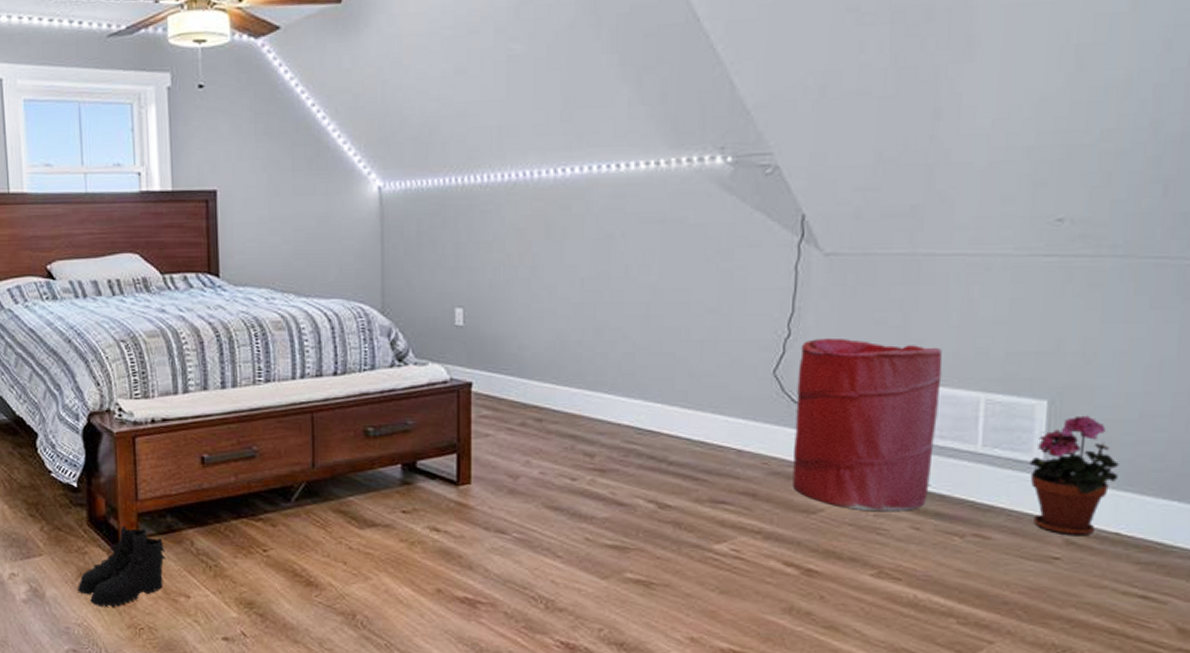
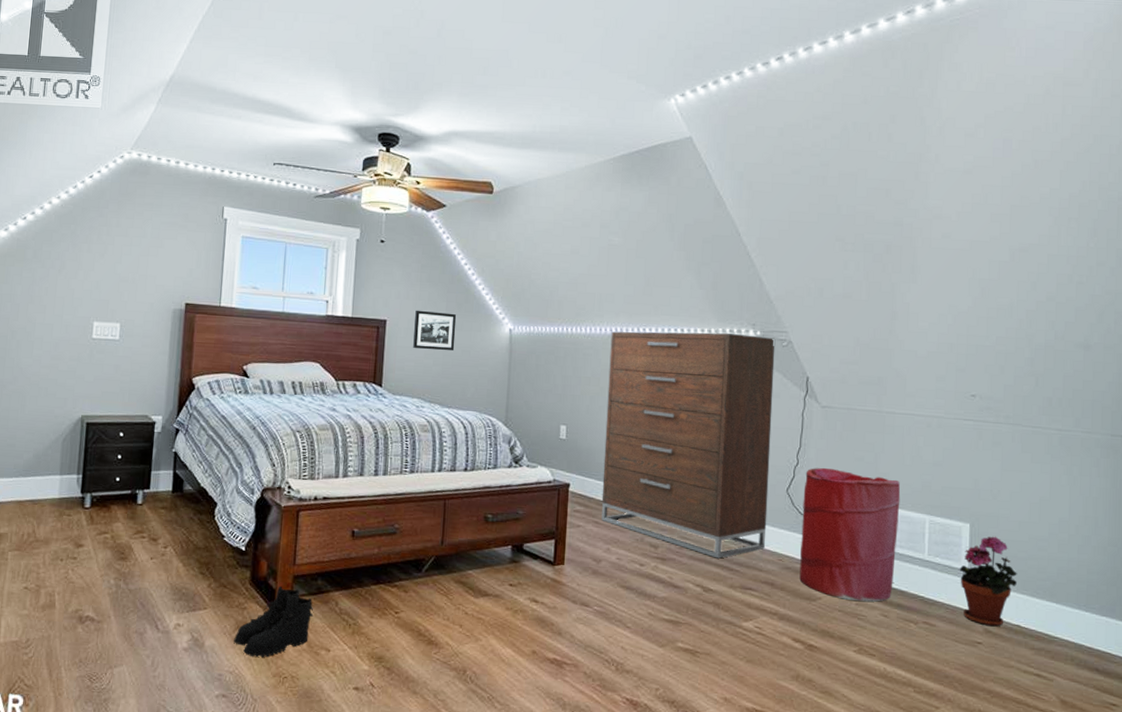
picture frame: none [253,173,308,225] -> present [413,310,457,350]
dresser: none [516,163,755,466] -> present [601,331,776,559]

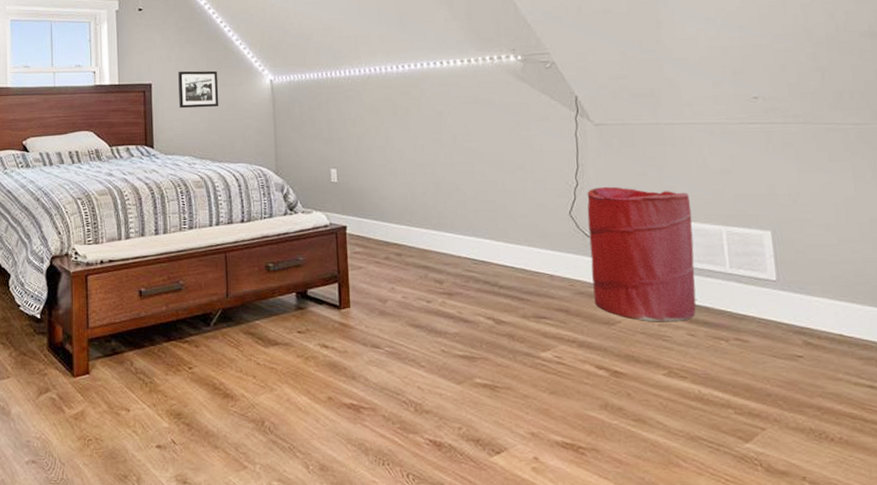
boots: present [234,585,314,657] -> none [38,350,111,421]
dresser: present [601,331,776,559] -> none [370,60,555,289]
potted plant: present [959,536,1017,627] -> none [766,242,833,338]

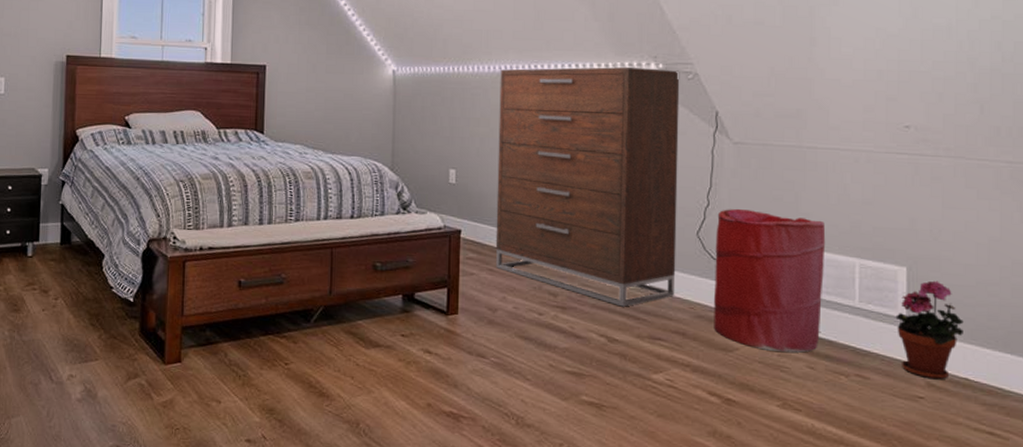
picture frame: present [178,70,219,109] -> none [294,54,338,94]
dresser: none [370,60,555,289] -> present [495,66,680,307]
potted plant: none [766,242,833,338] -> present [895,280,964,380]

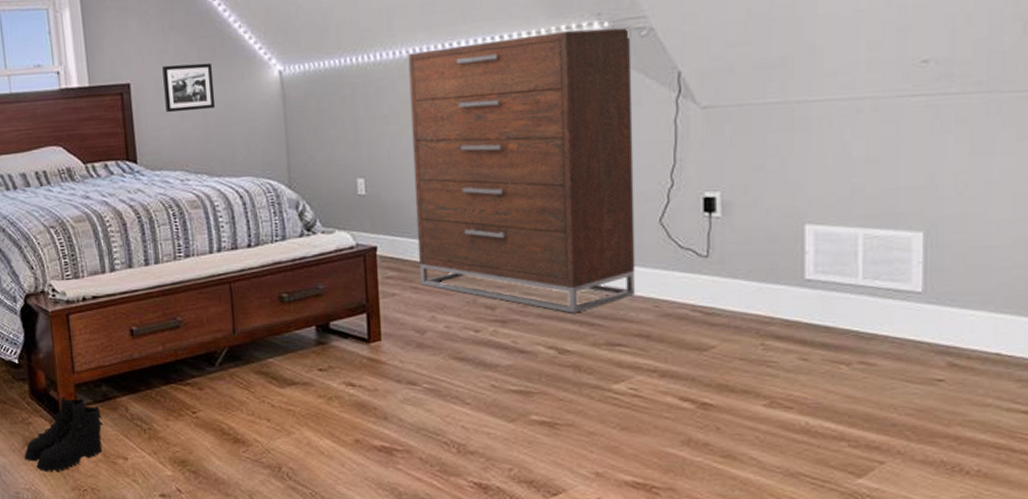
boots: none [126,337,203,408] -> present [24,396,104,471]
picture frame: none [294,54,338,94] -> present [162,62,216,113]
laundry hamper: present [714,208,826,353] -> none [683,185,820,345]
potted plant: present [895,280,964,380] -> none [909,244,995,359]

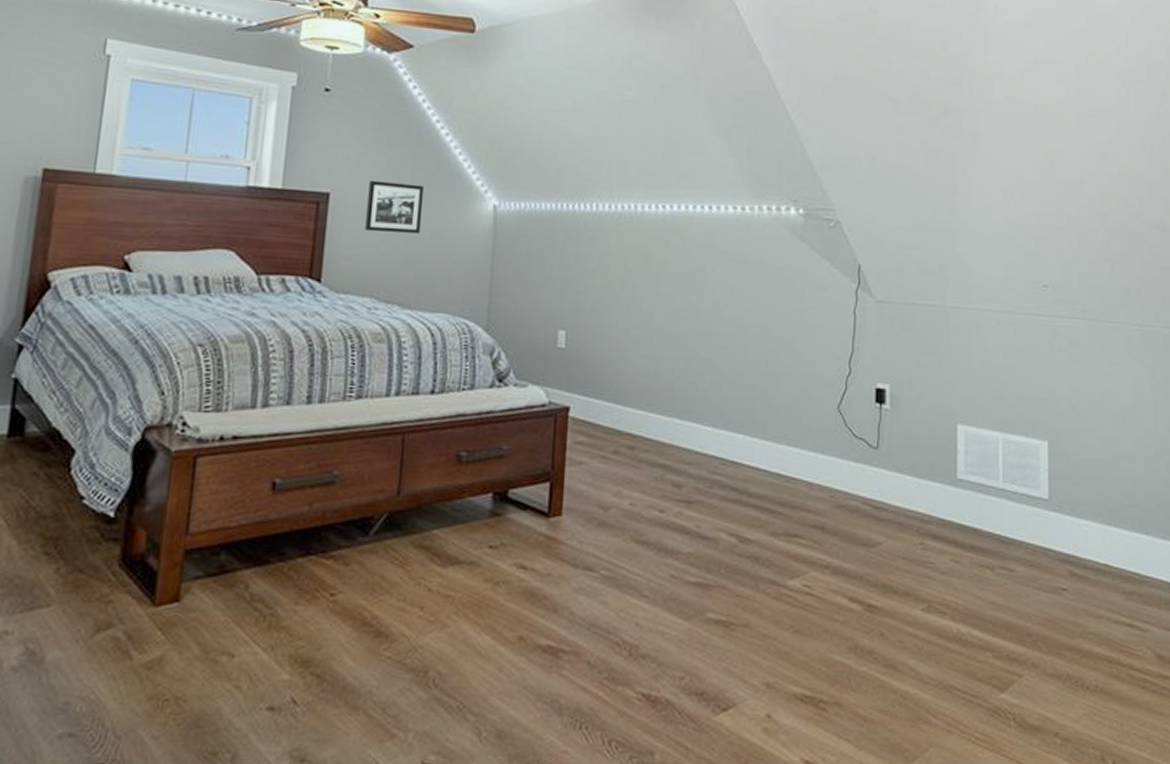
boots: present [24,396,104,471] -> none [90,565,212,672]
dresser: present [408,27,636,313] -> none [610,209,821,498]

